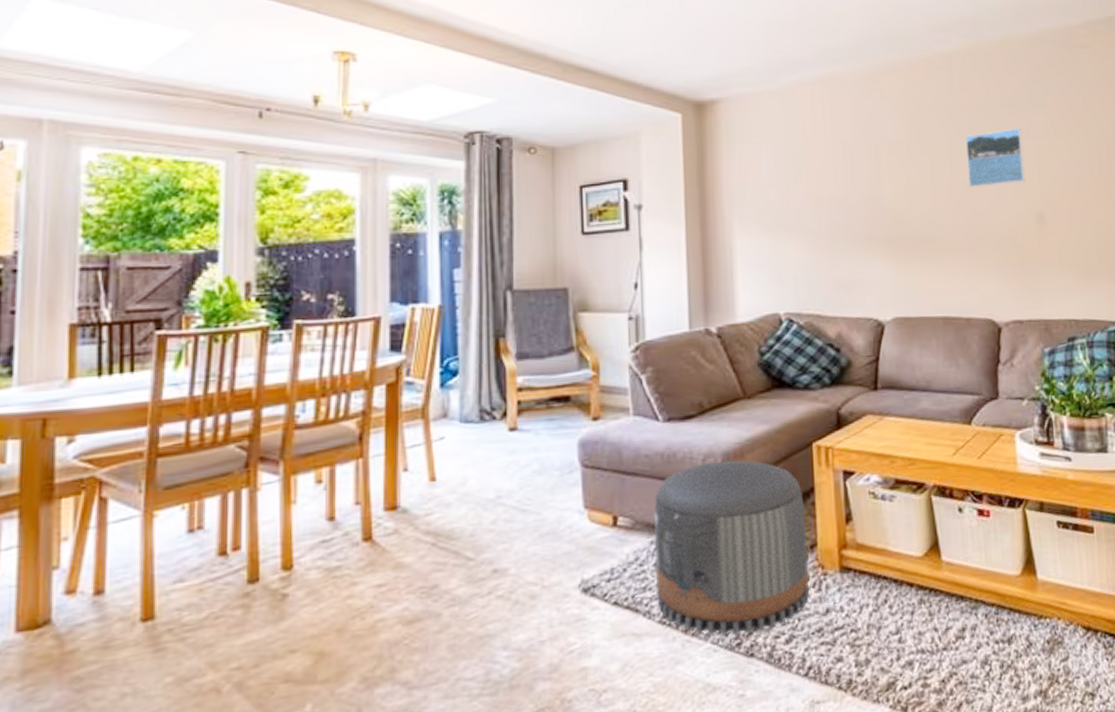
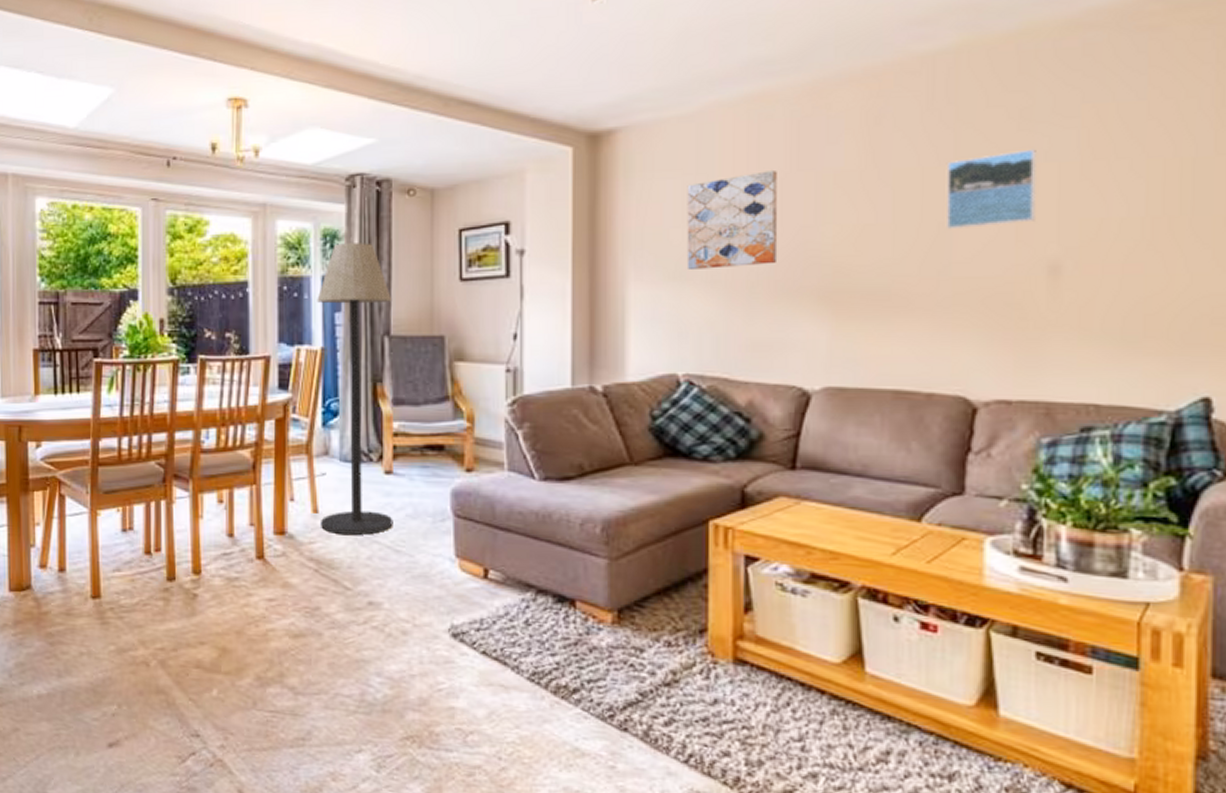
floor lamp: none [434,198,519,501] -> present [317,243,393,535]
pouf: present [654,460,809,635] -> none [526,527,695,708]
wall art: none [778,139,852,221] -> present [686,171,778,269]

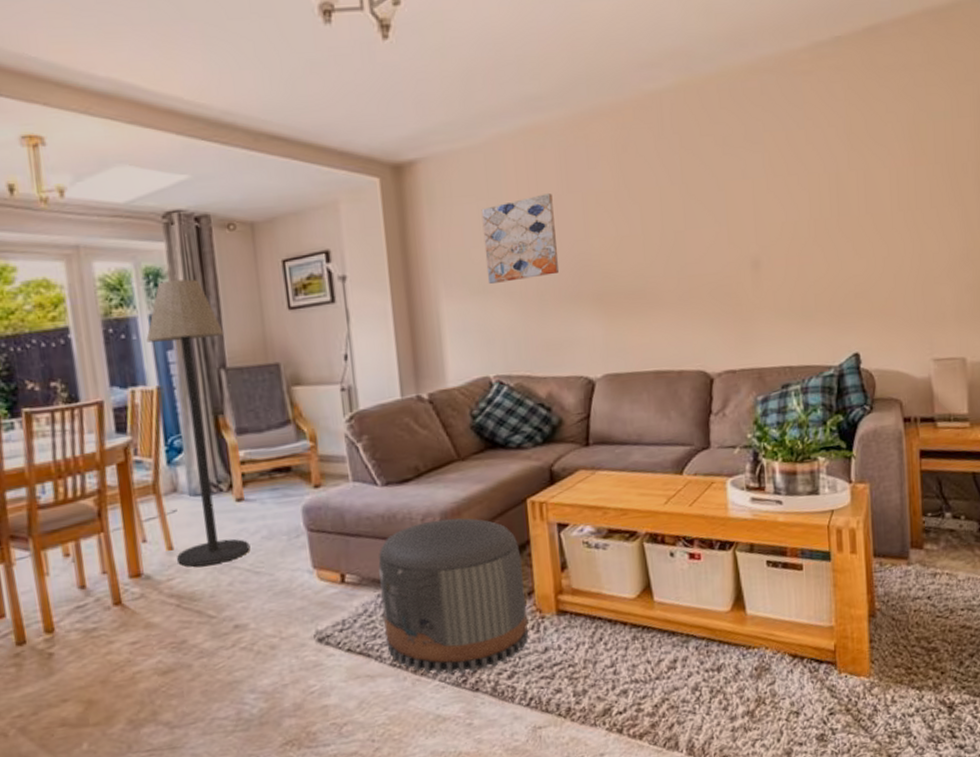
pouf: none [526,527,695,708] -> present [378,518,528,674]
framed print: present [947,149,1038,228] -> none [677,169,740,236]

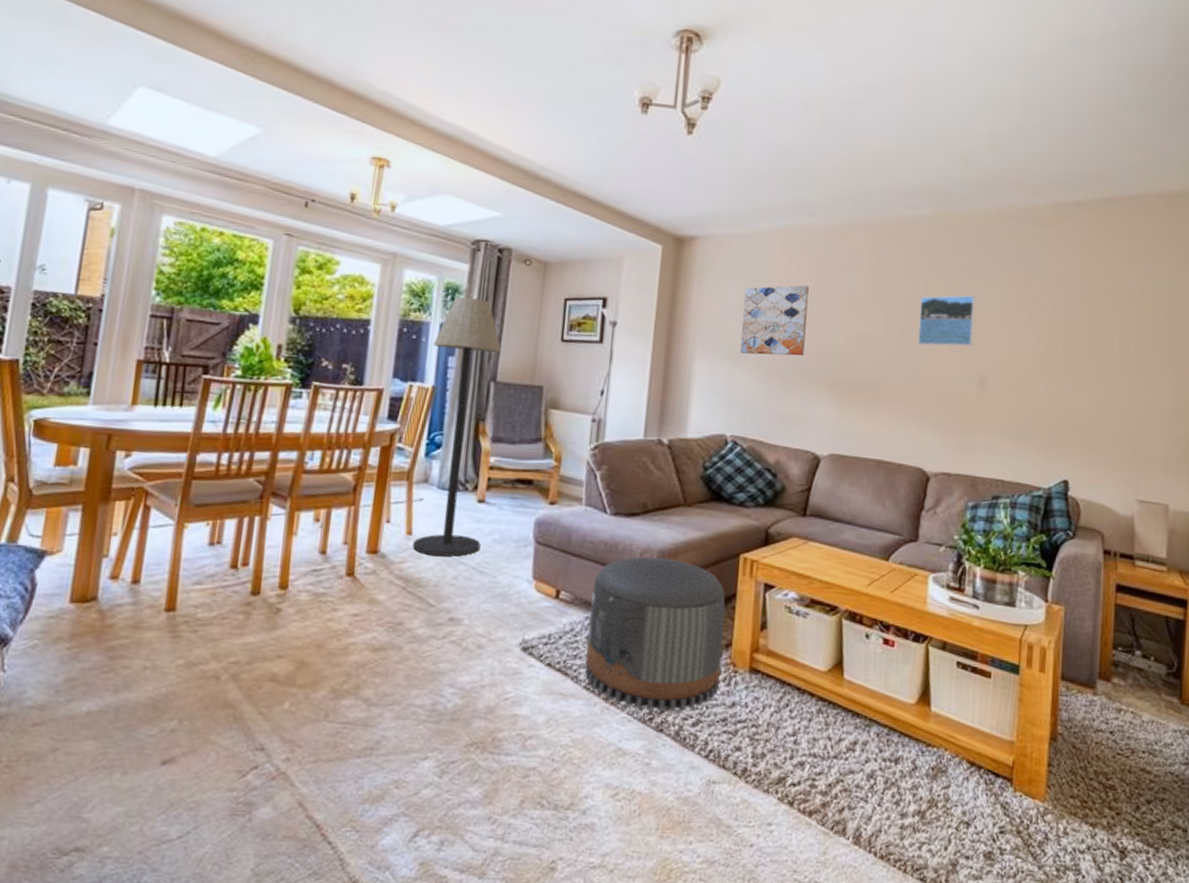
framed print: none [677,169,740,236] -> present [918,295,975,347]

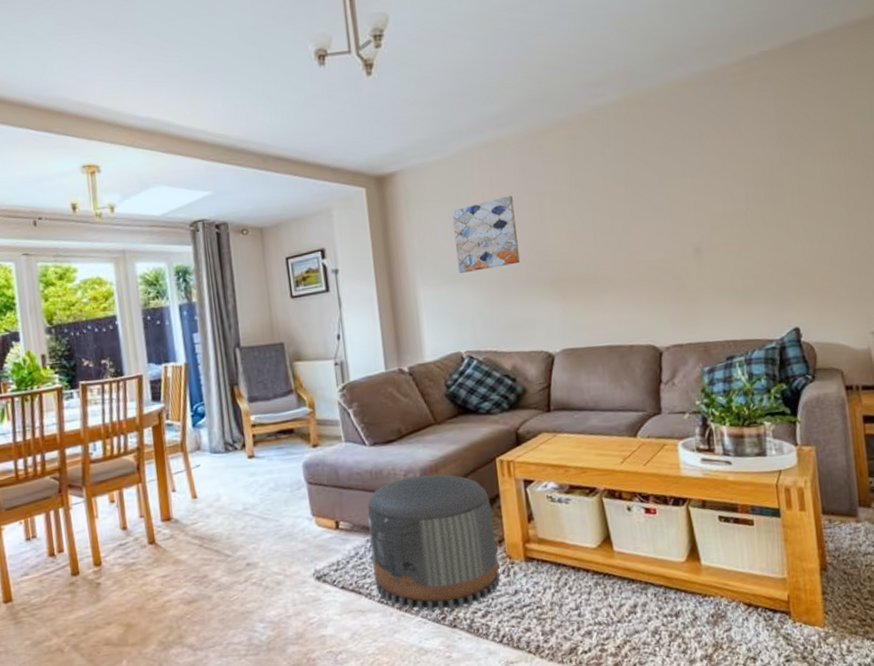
floor lamp: present [413,297,502,557] -> none [176,274,260,513]
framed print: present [918,295,975,347] -> none [623,169,682,228]

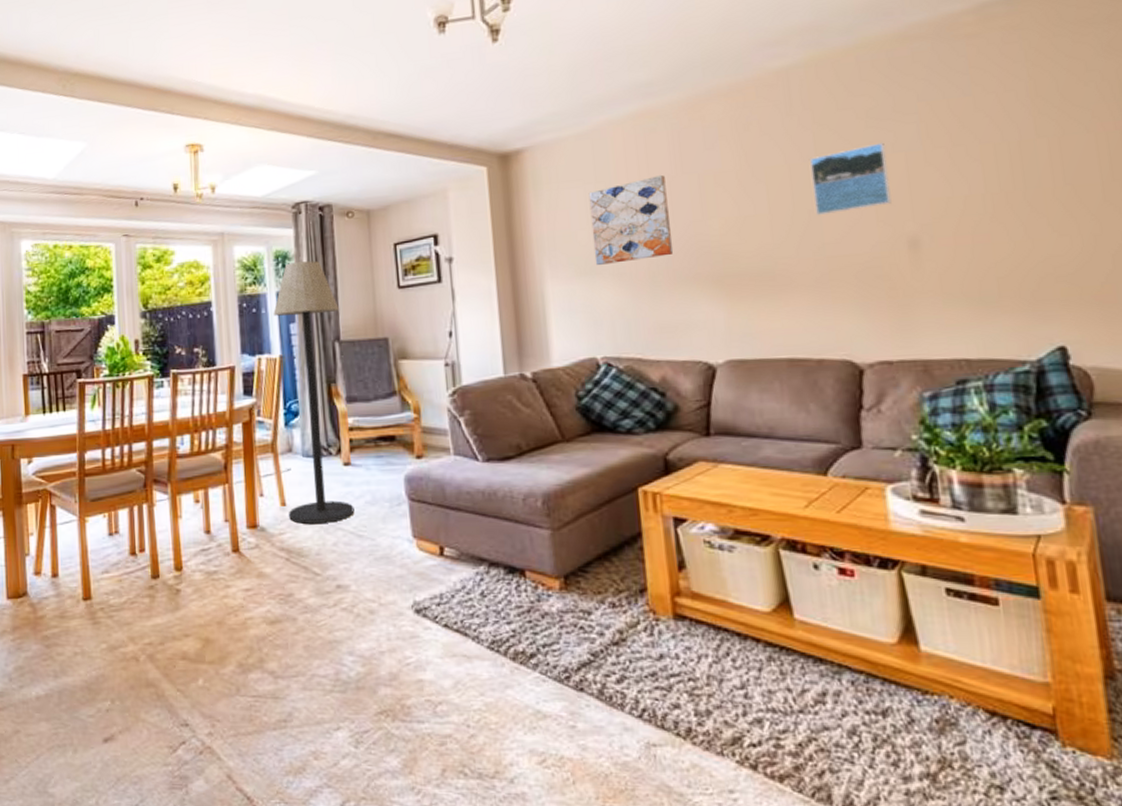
floor lamp: none [176,274,260,513] -> present [273,260,355,524]
pouf: present [367,474,500,611] -> none [478,501,640,668]
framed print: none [623,169,682,228] -> present [810,142,892,215]

